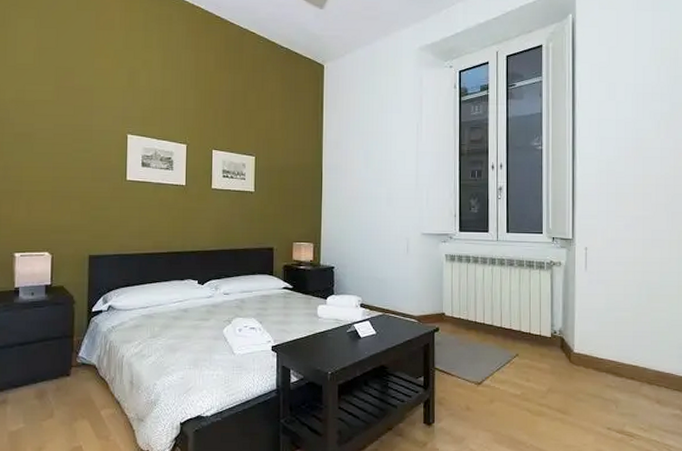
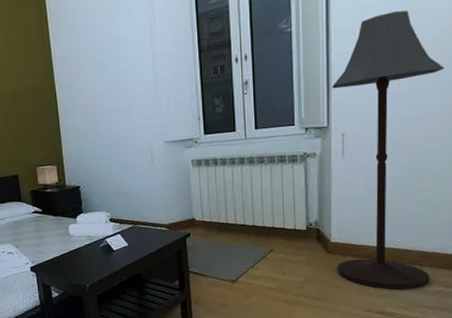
floor lamp: none [577,145,674,410] -> present [332,10,445,290]

